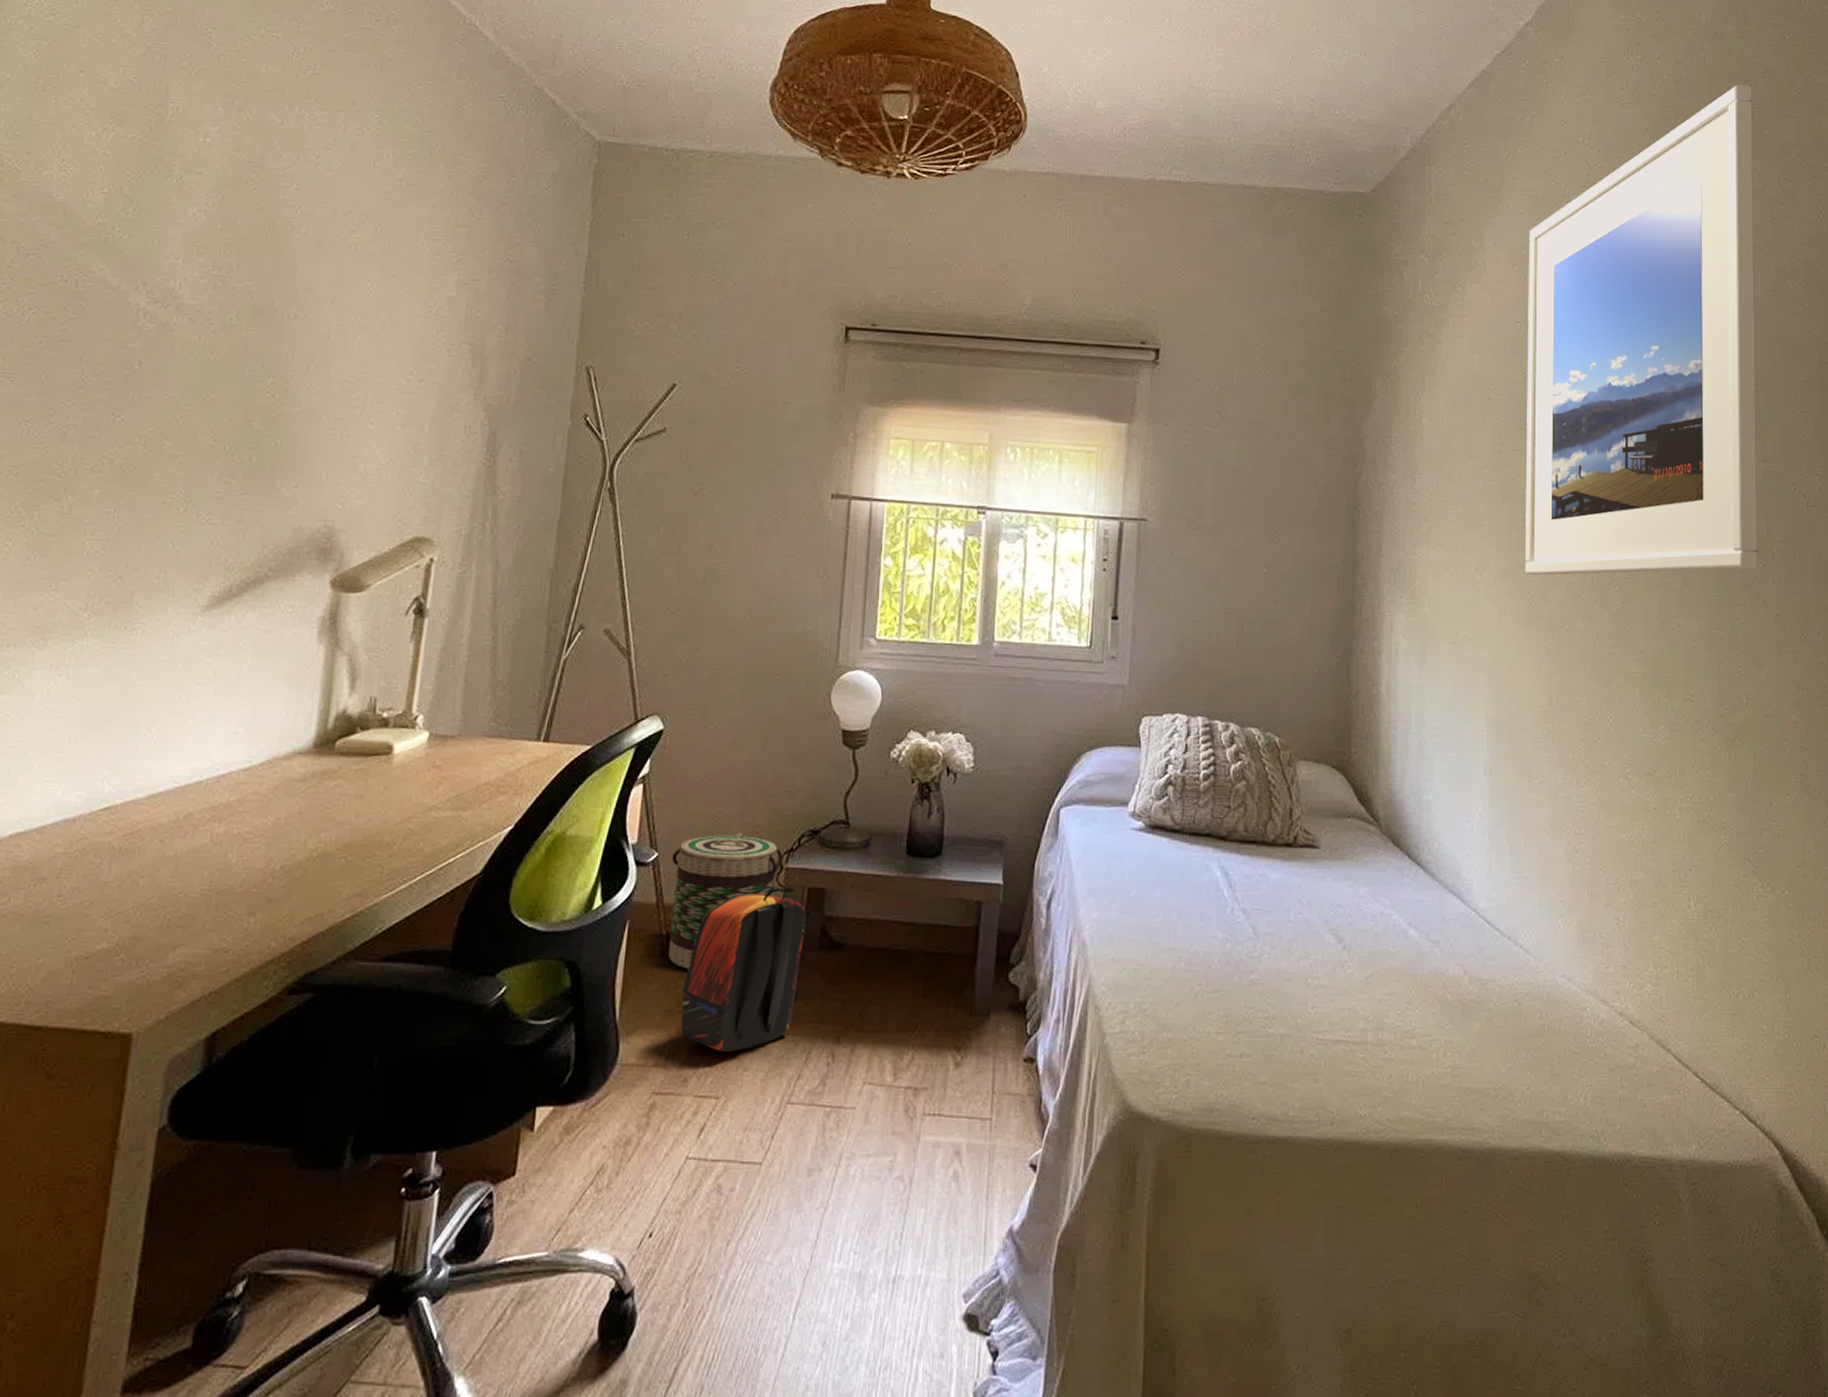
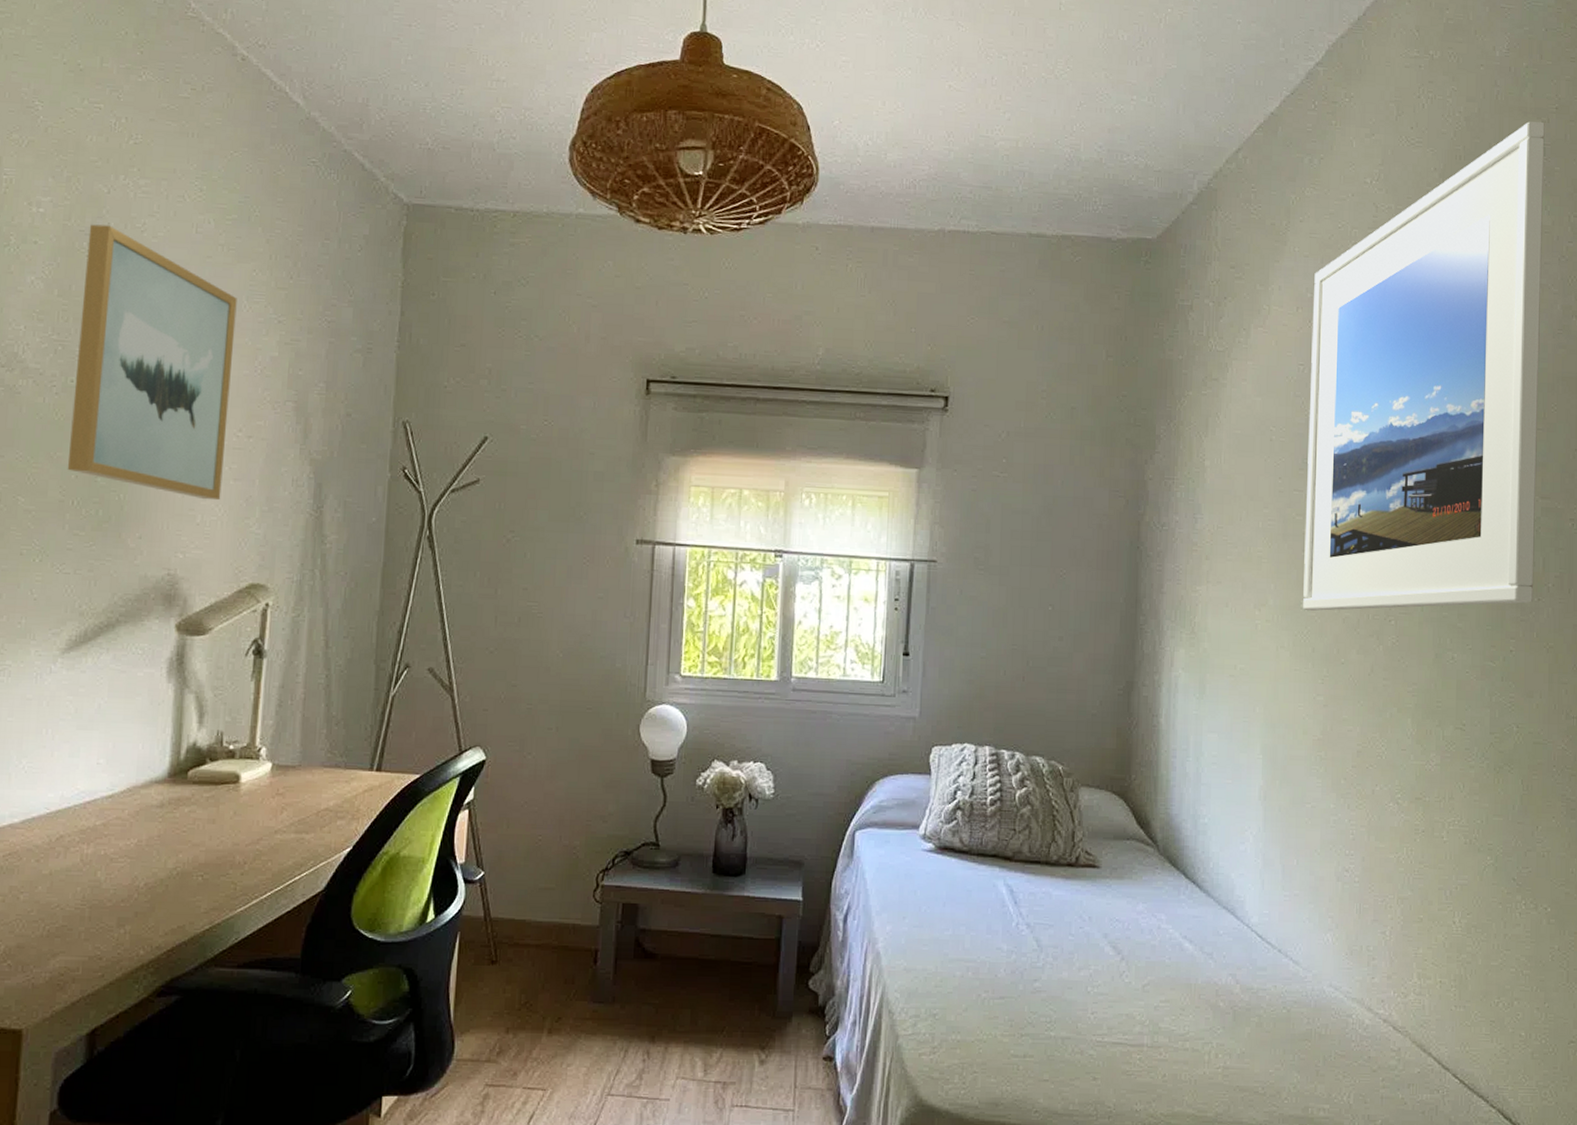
wall art: none [220,156,414,448] -> present [67,224,237,501]
basket: present [668,832,783,969] -> none [496,853,598,976]
backpack: present [680,887,807,1052] -> none [509,903,621,1049]

